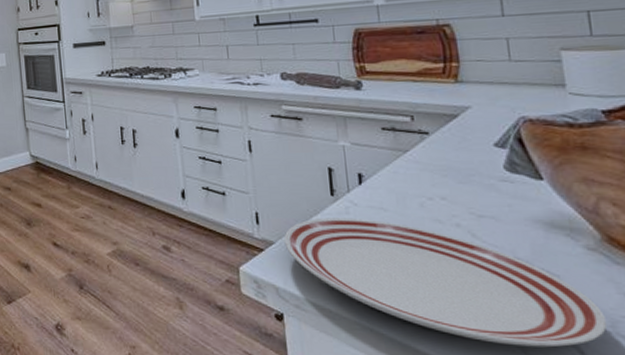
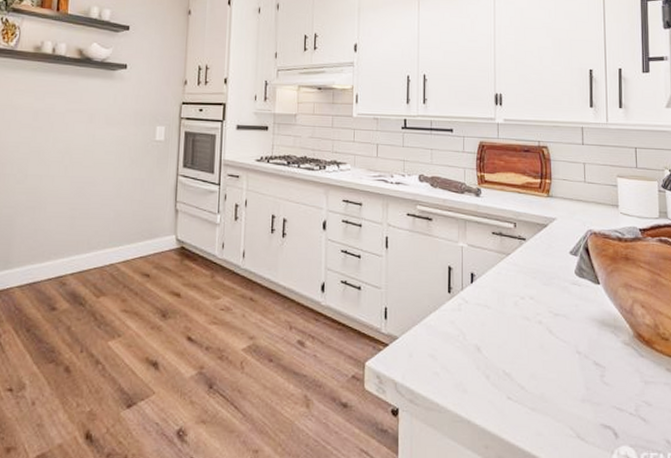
dinner plate: present [284,218,608,348] -> none [406,314,633,431]

